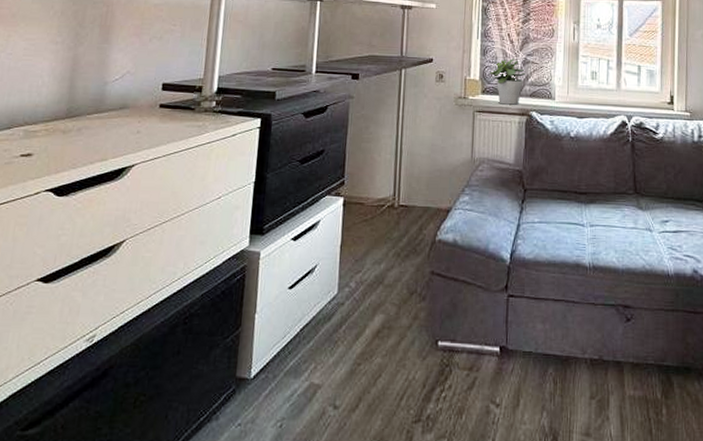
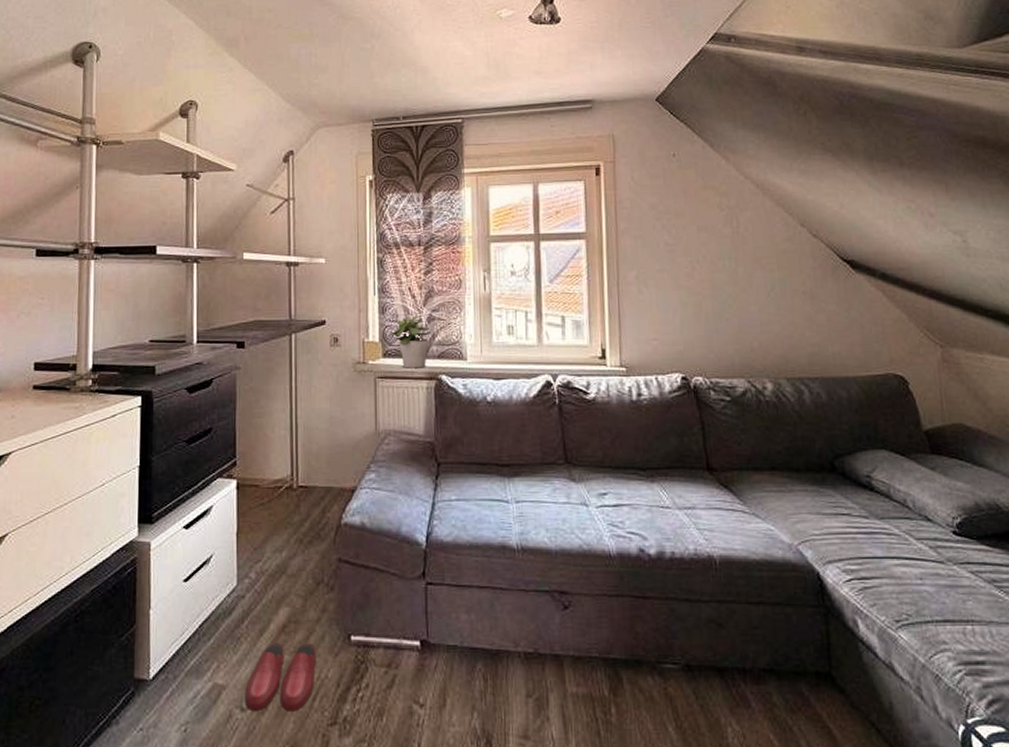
slippers: none [338,347,406,410] -> present [244,643,316,712]

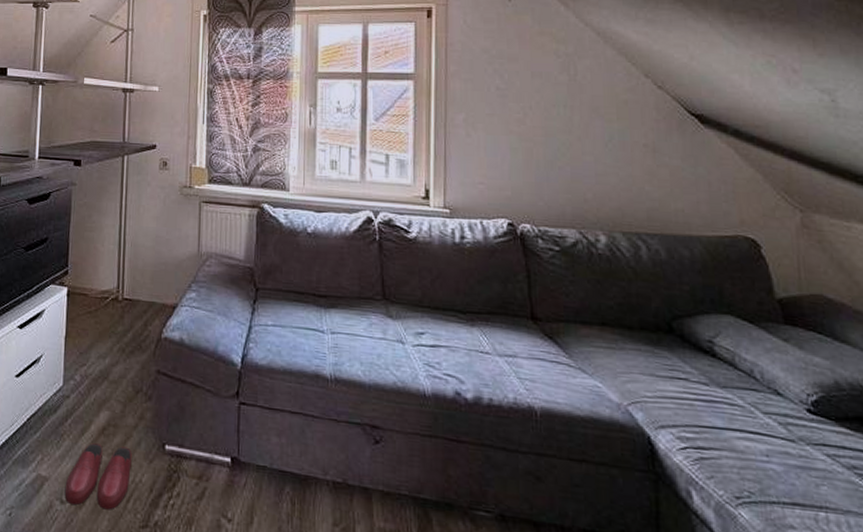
potted plant: present [390,315,432,368] -> none [216,145,257,196]

